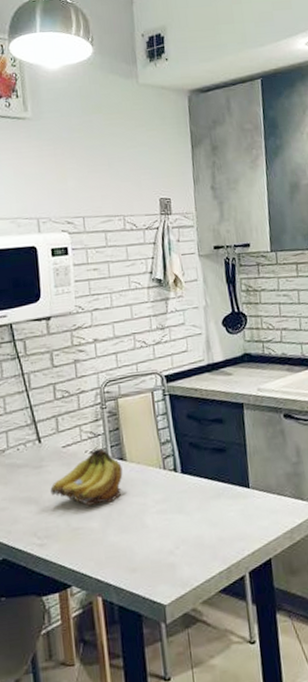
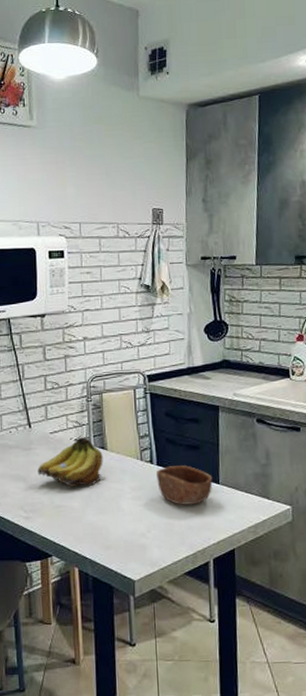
bowl: none [181,470,243,516] -> present [157,465,213,505]

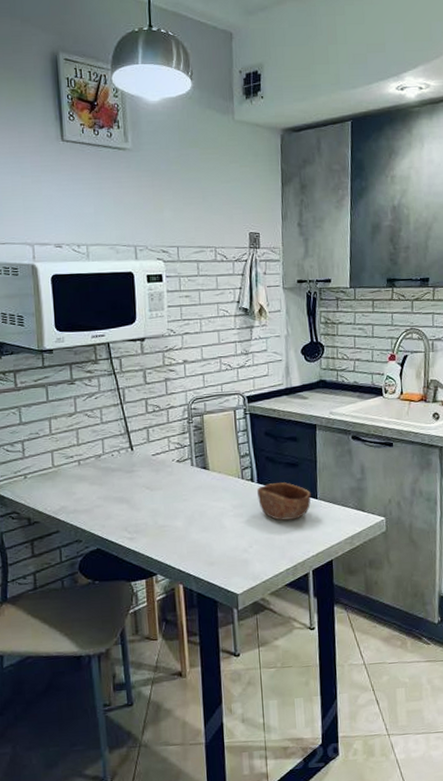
fruit: present [37,437,103,487] -> none [140,458,205,507]

